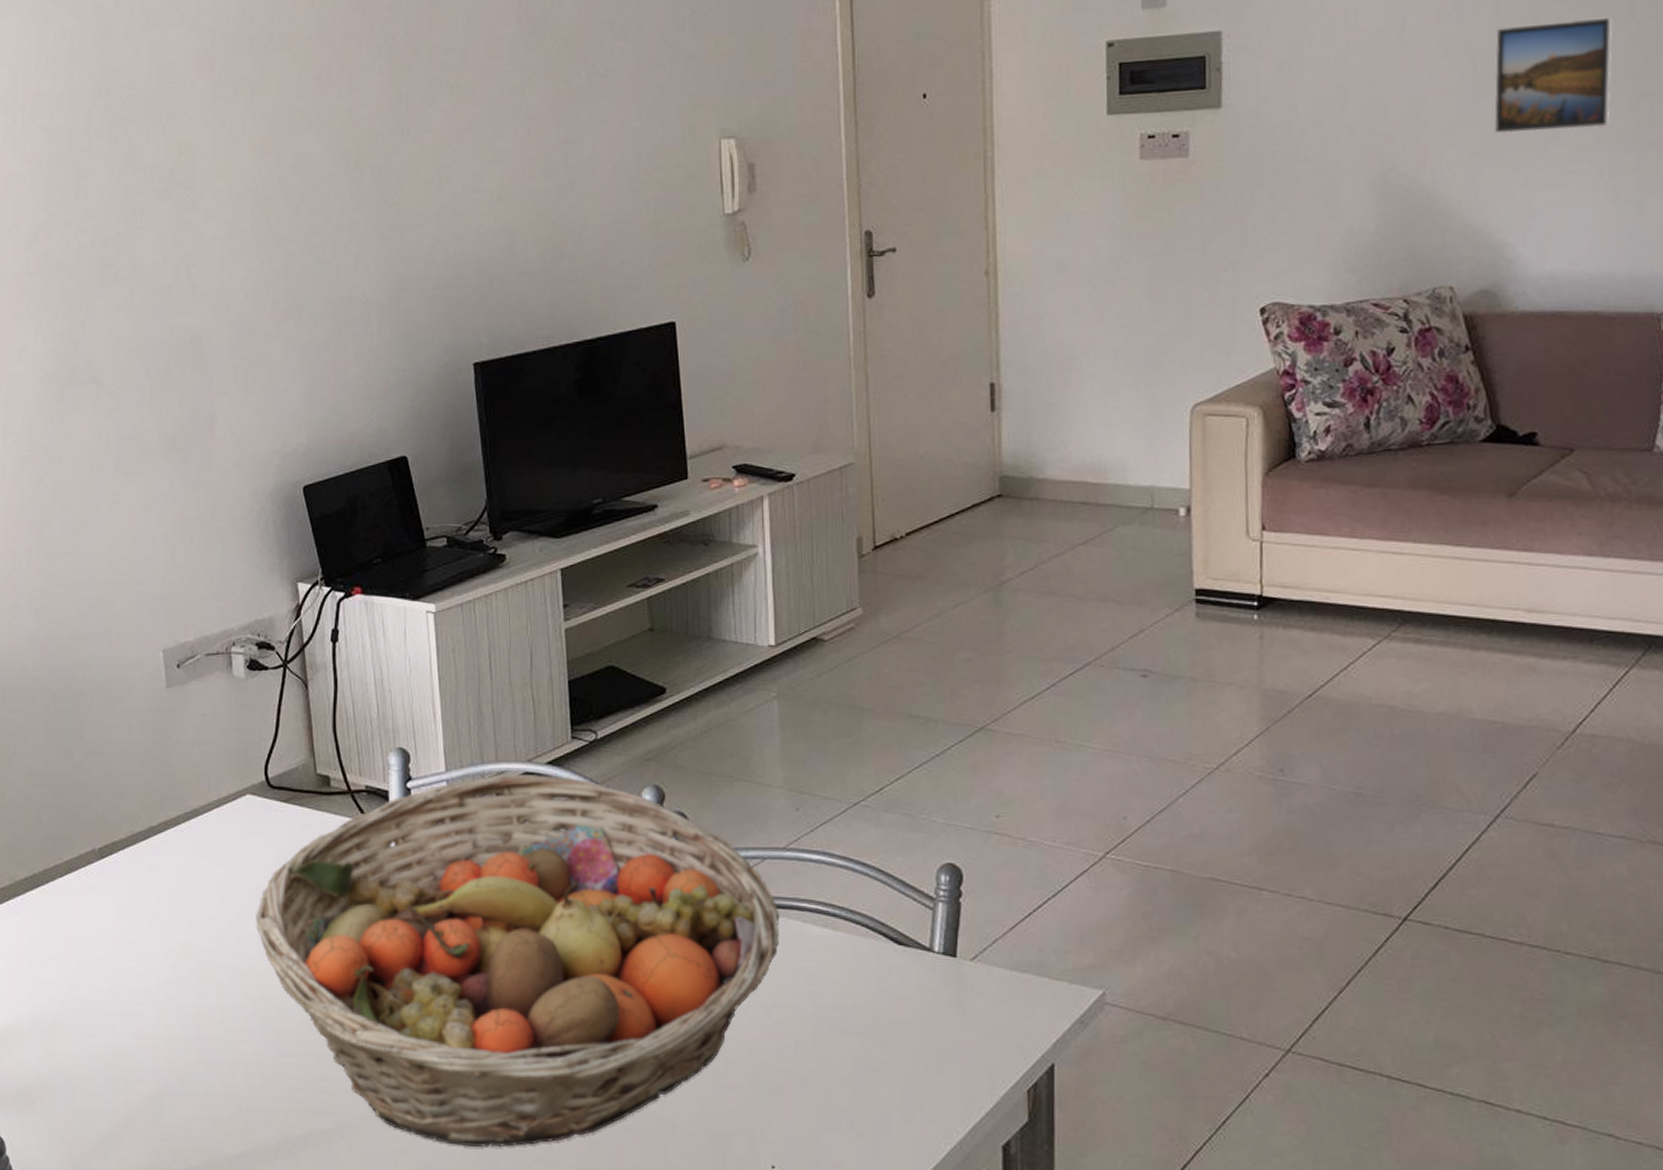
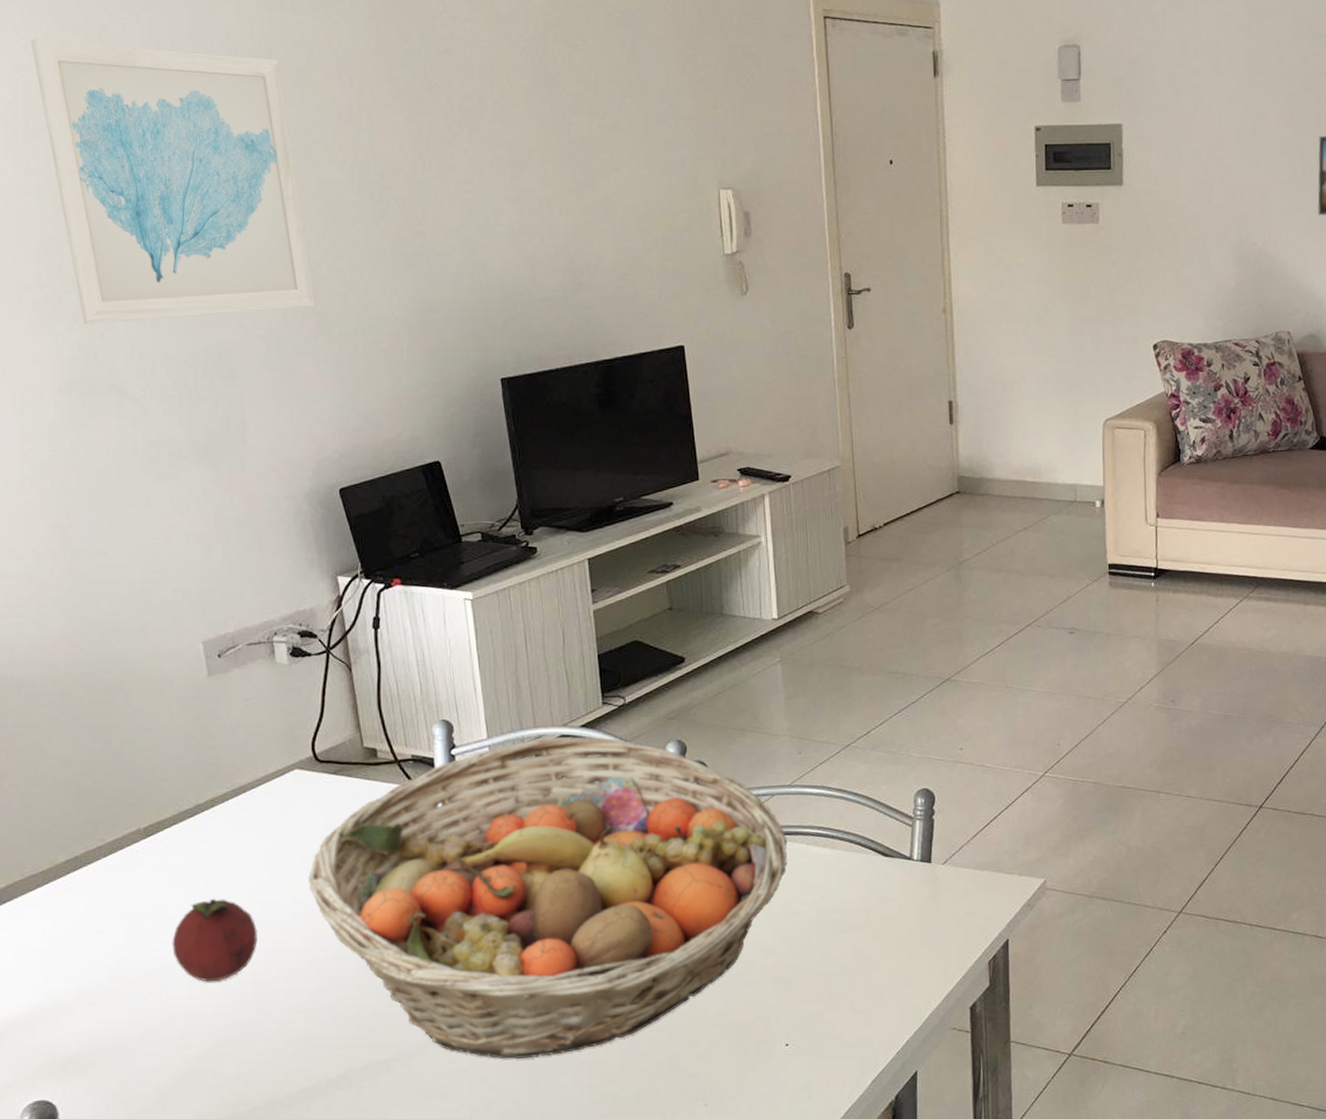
wall art: none [32,21,287,313] -> present [31,38,315,324]
fruit: none [120,931,203,1023] -> present [172,898,257,982]

